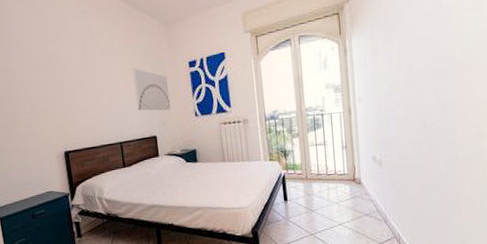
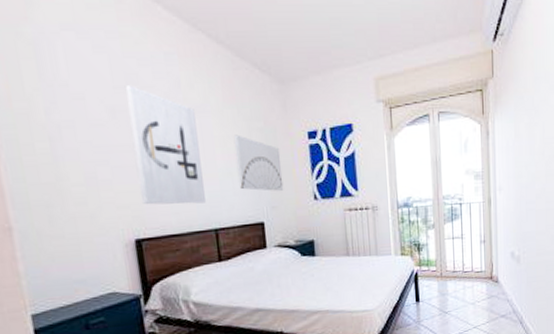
wall art: none [55,37,113,125] -> present [124,84,206,205]

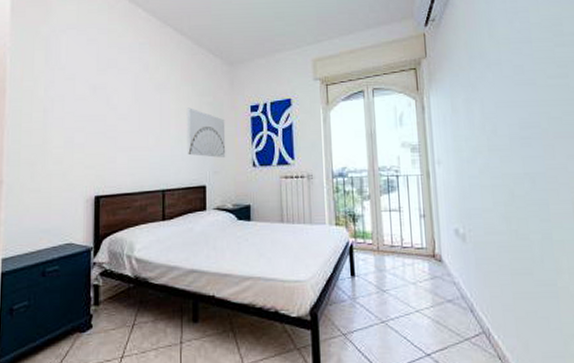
wall art: present [124,84,206,205] -> none [105,67,157,167]

